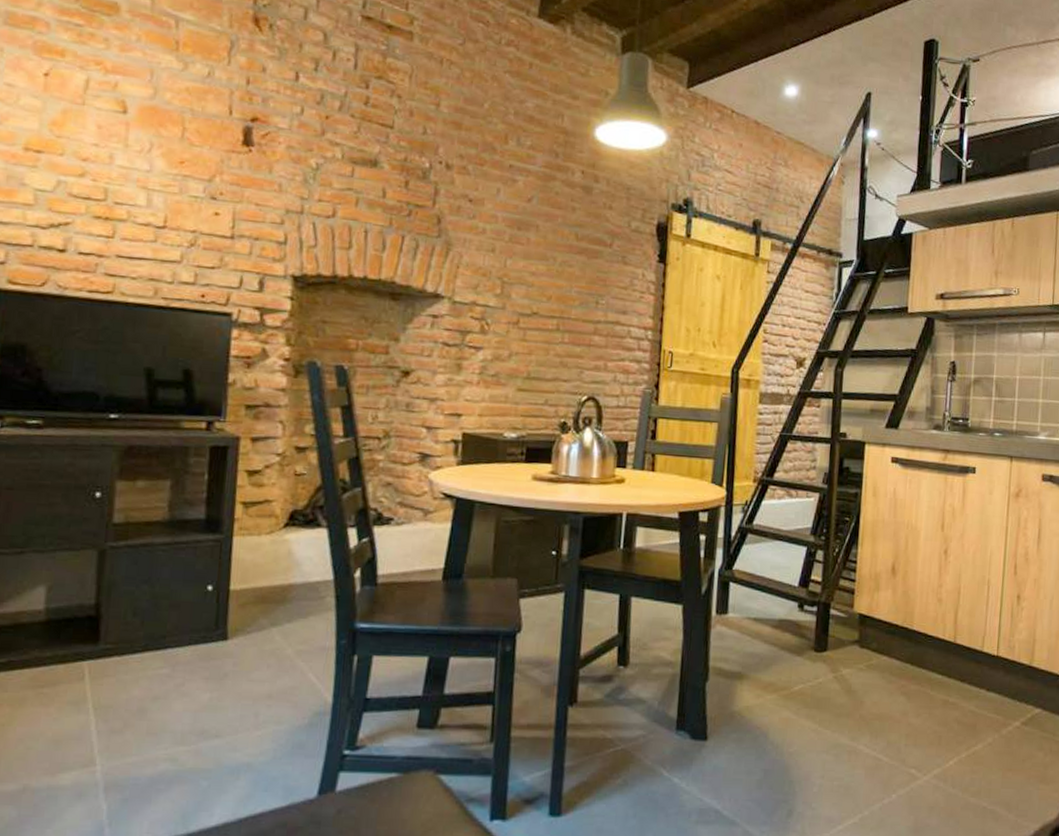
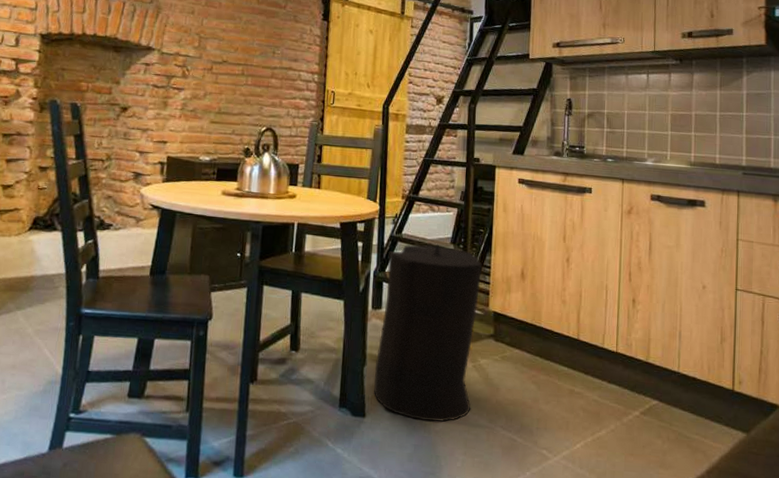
trash can: none [717,535,847,743] -> present [374,243,483,423]

